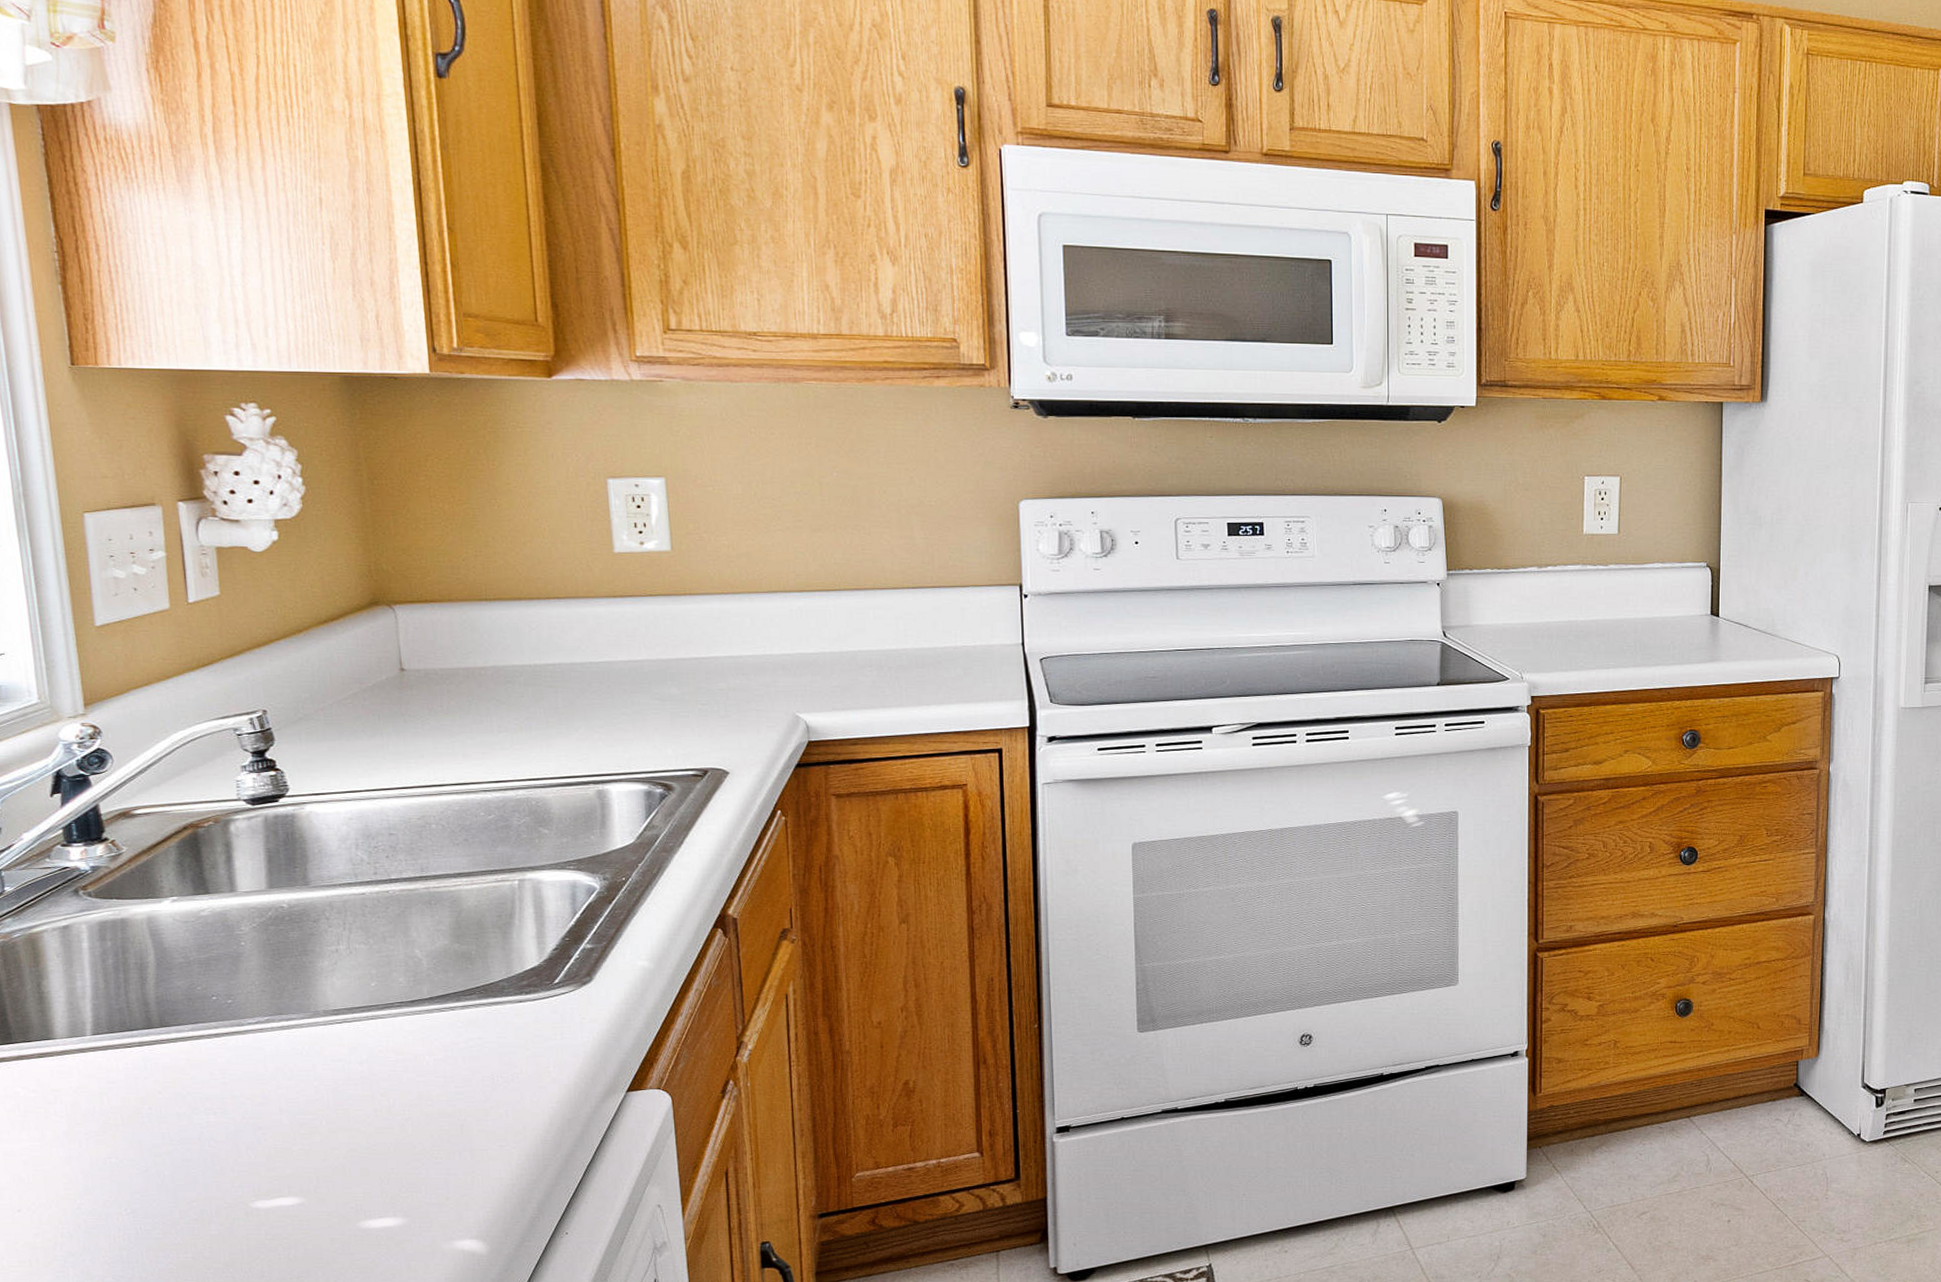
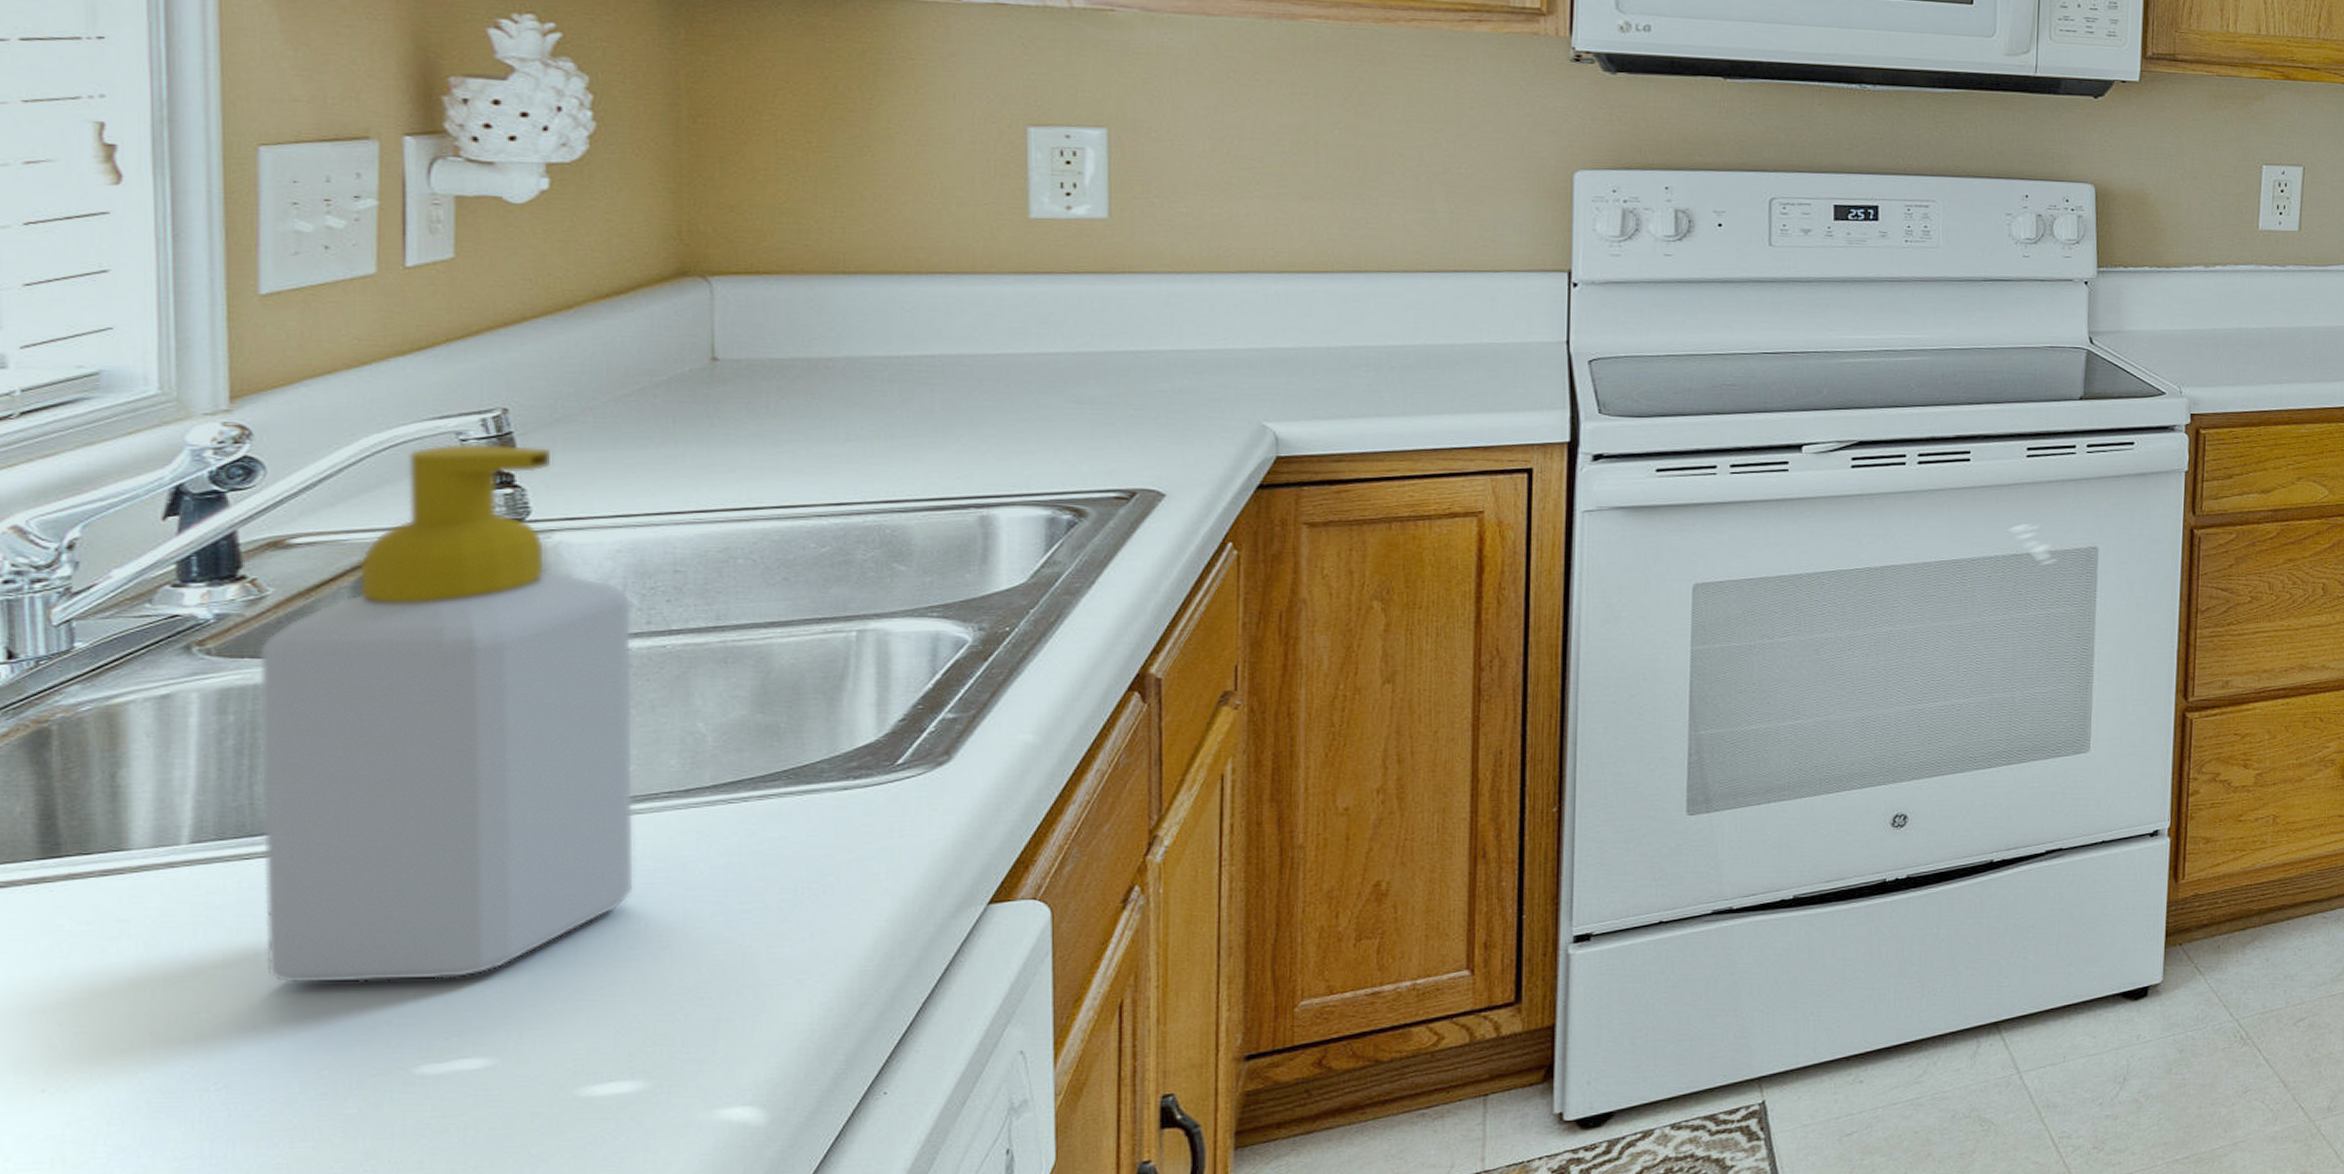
soap bottle: none [122,737,384,1140] -> present [259,443,635,984]

